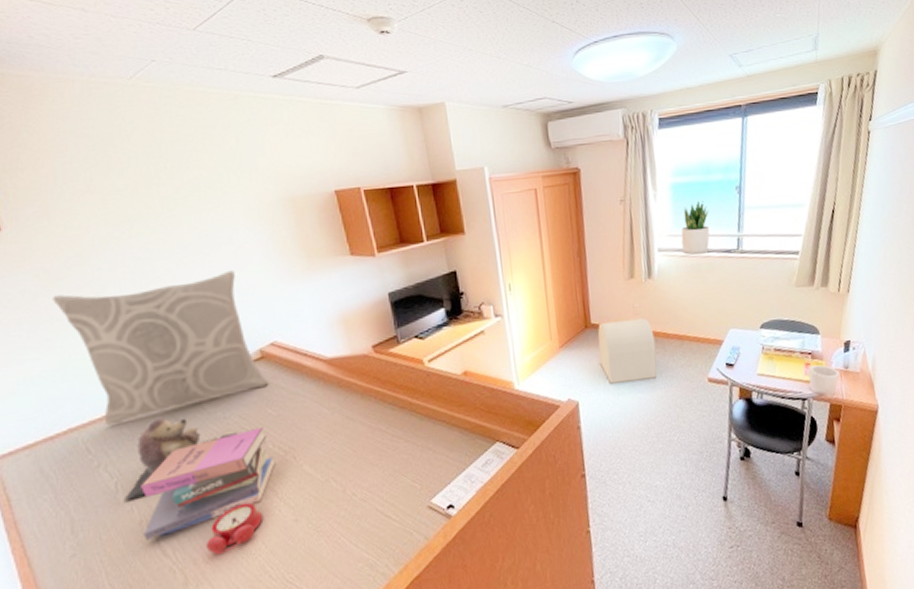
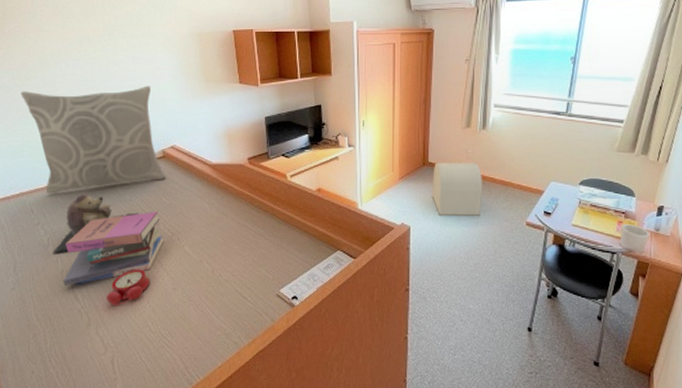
planter: present [681,201,710,256] -> none [516,67,544,114]

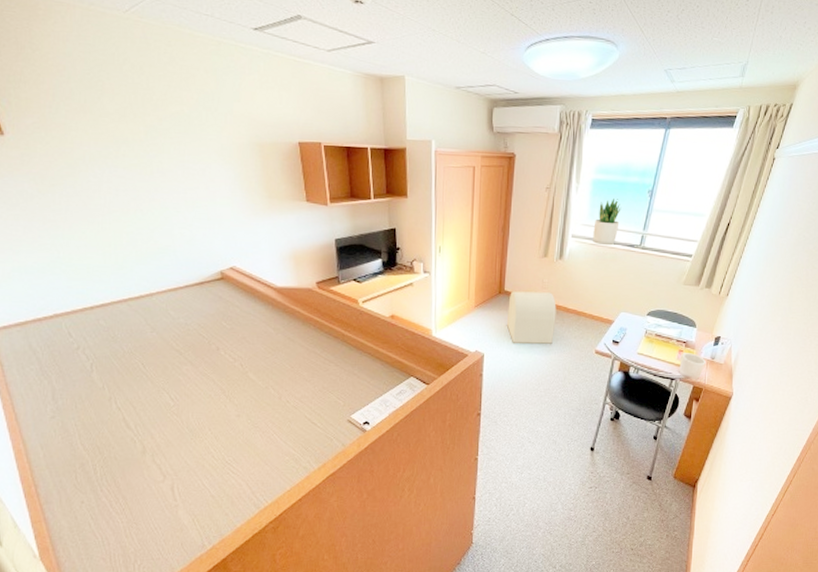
pillow: present [20,85,166,194] -> none [46,199,226,316]
stuffed animal: present [52,193,139,253] -> none [97,316,196,380]
books: present [63,211,164,287] -> none [111,336,226,415]
alarm clock: present [107,266,151,305] -> none [163,393,212,433]
planter: none [516,67,544,114] -> present [593,199,621,246]

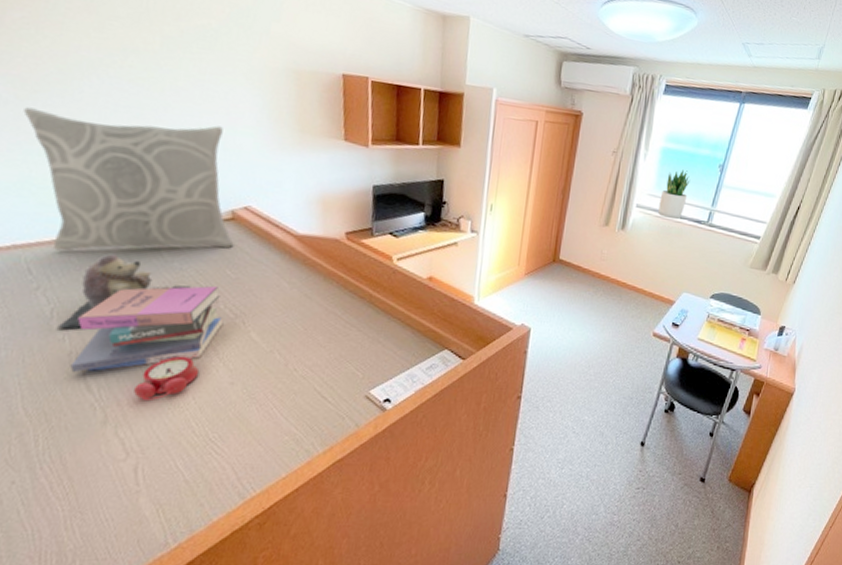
pillow: none [46,199,226,316] -> present [23,107,234,251]
stuffed animal: none [97,316,196,380] -> present [56,253,191,330]
books: none [111,336,226,415] -> present [70,285,224,373]
alarm clock: none [163,393,212,433] -> present [134,354,200,400]
treasure chest: present [506,291,557,344] -> none [558,260,615,322]
mug: present [679,352,706,380] -> none [740,340,769,373]

